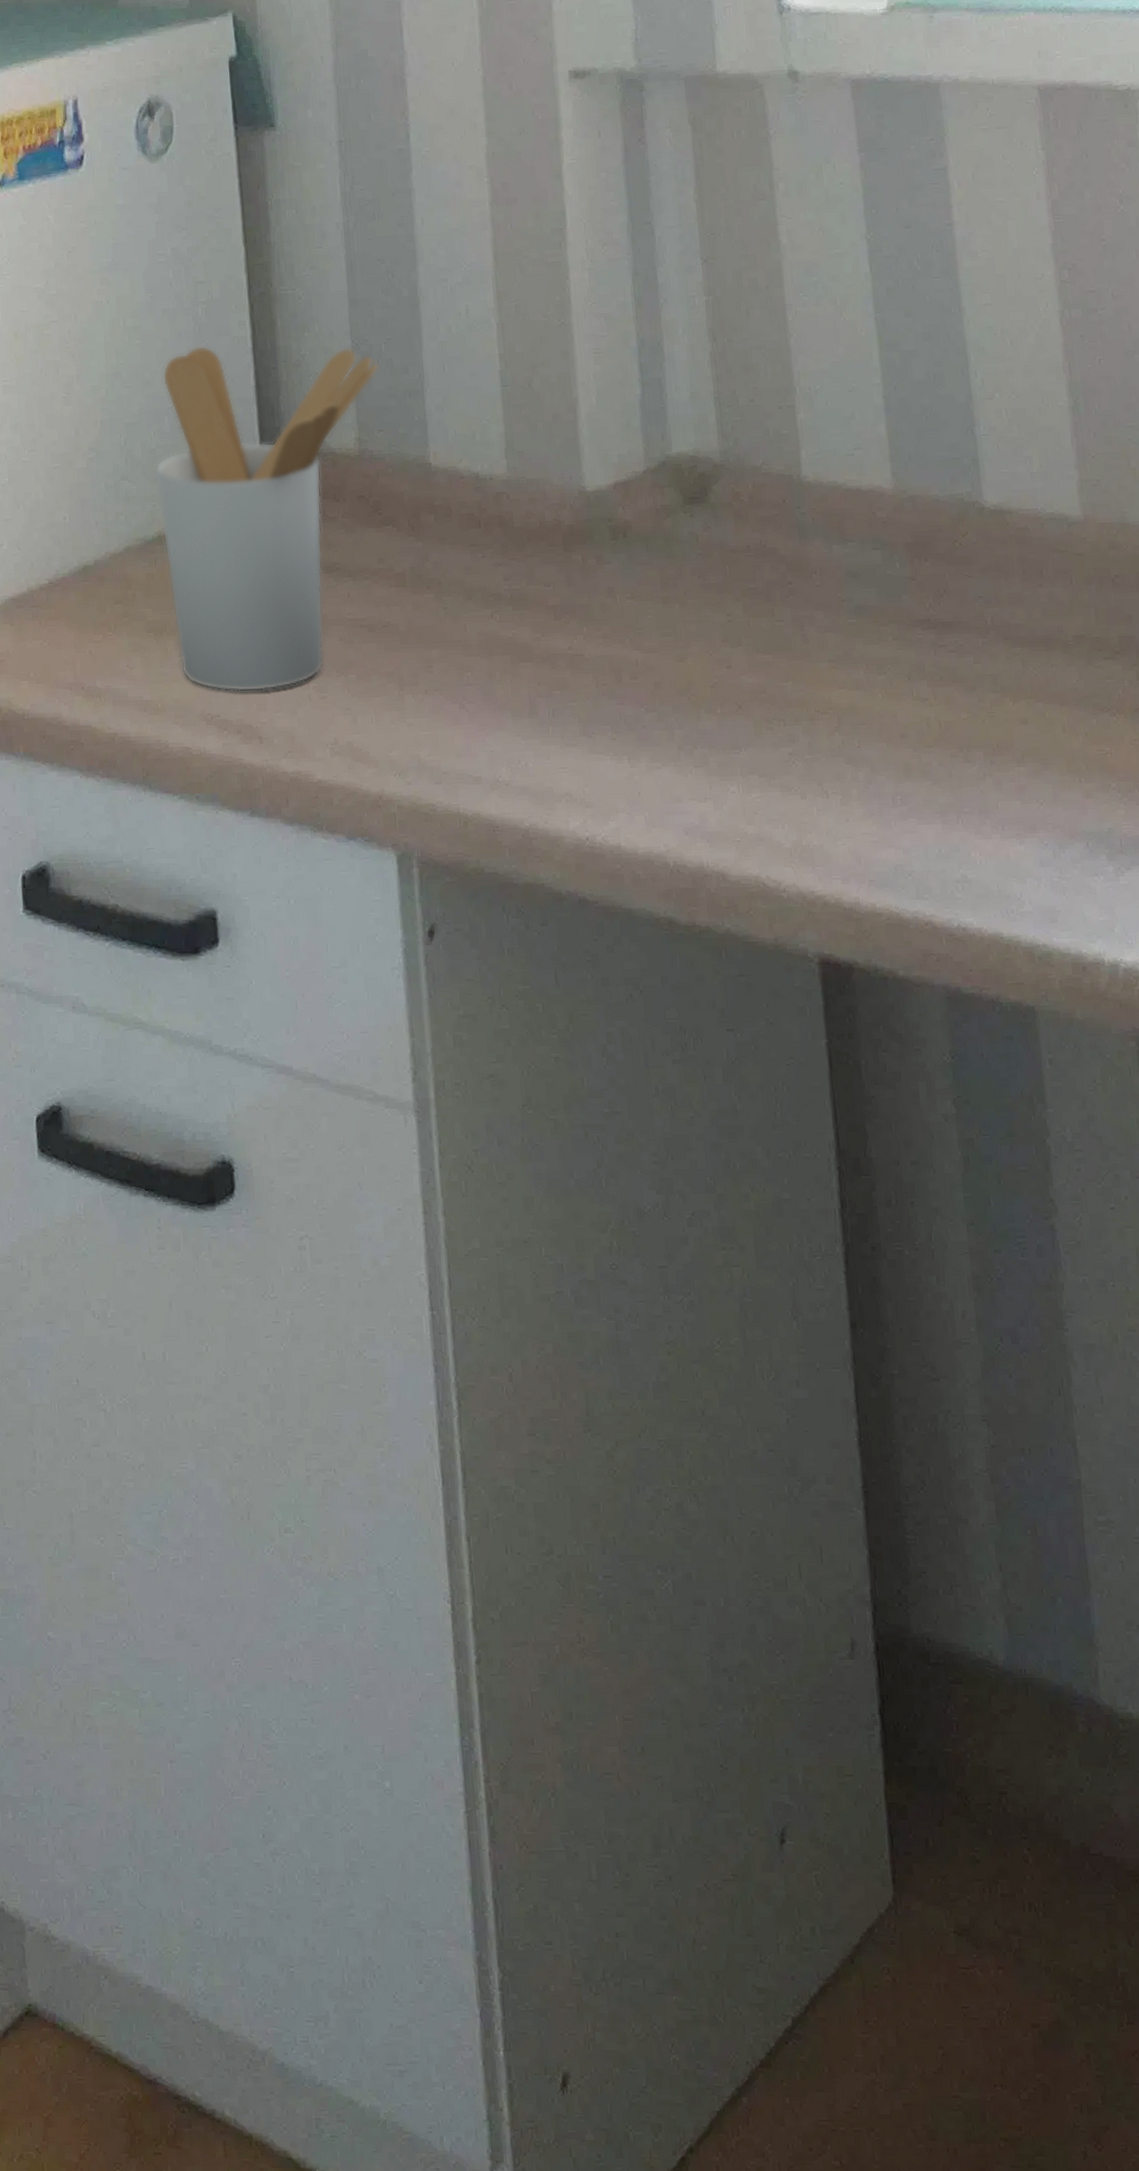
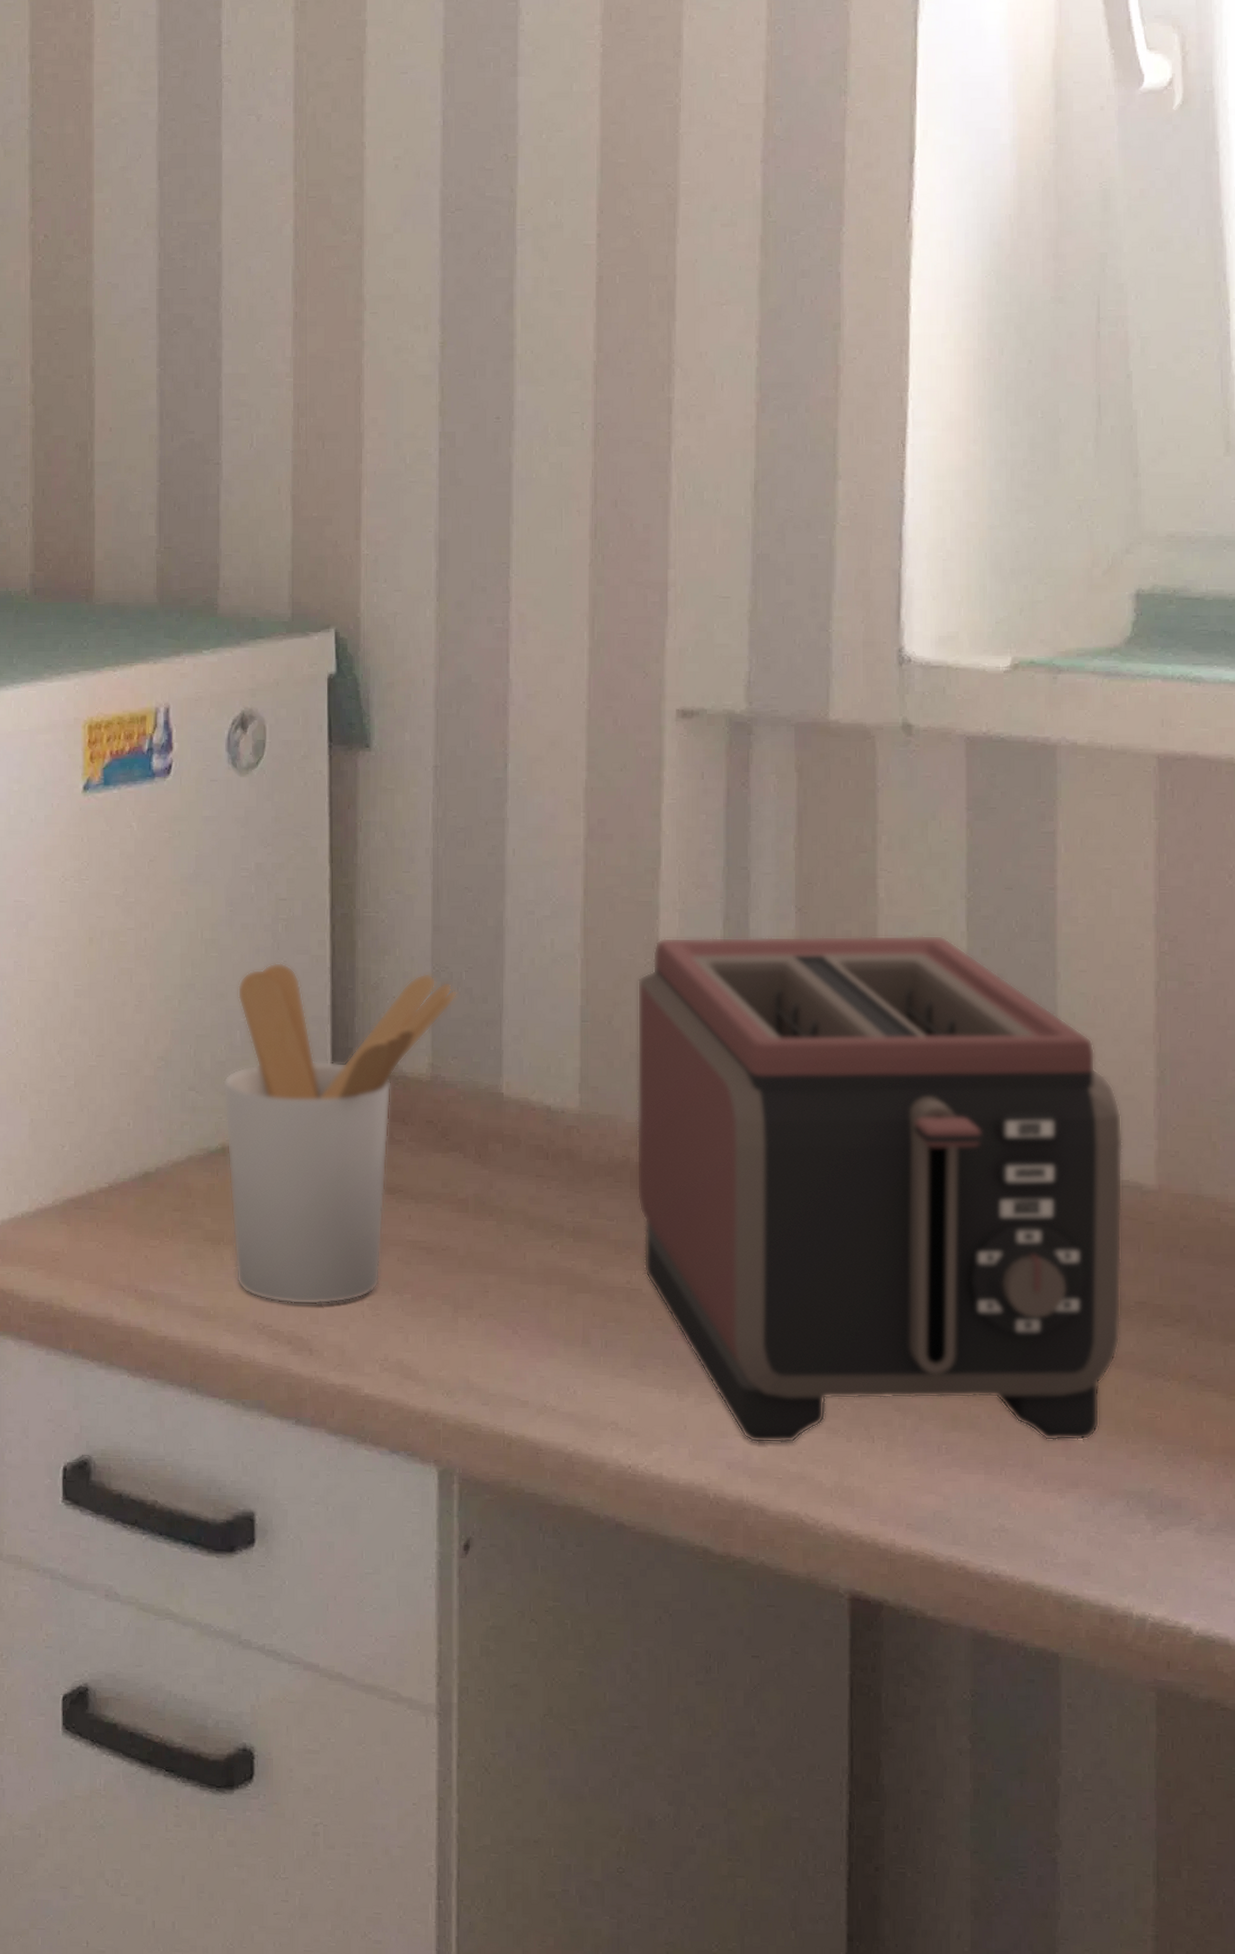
toaster: none [553,277,1063,806] -> present [636,935,1124,1444]

